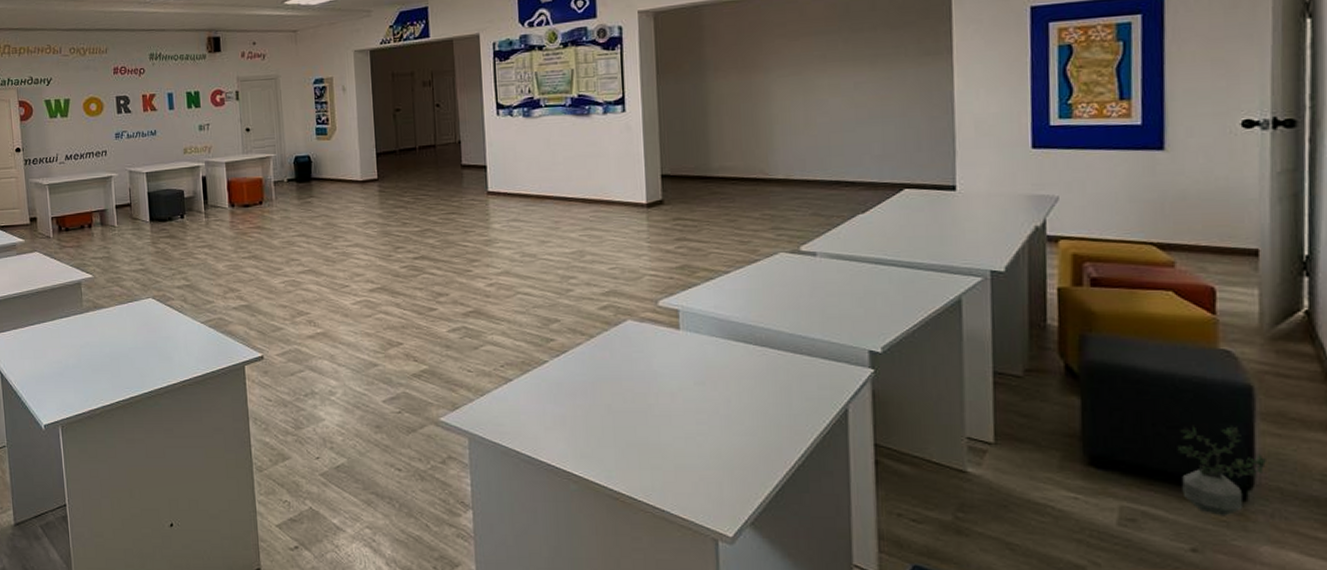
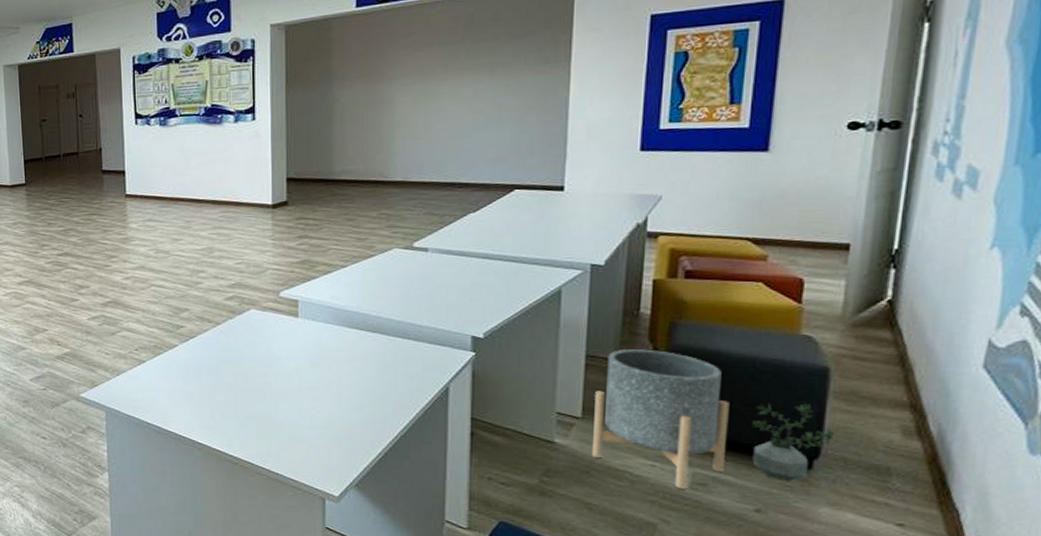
planter: none [1007,365,1153,526] -> present [591,349,730,489]

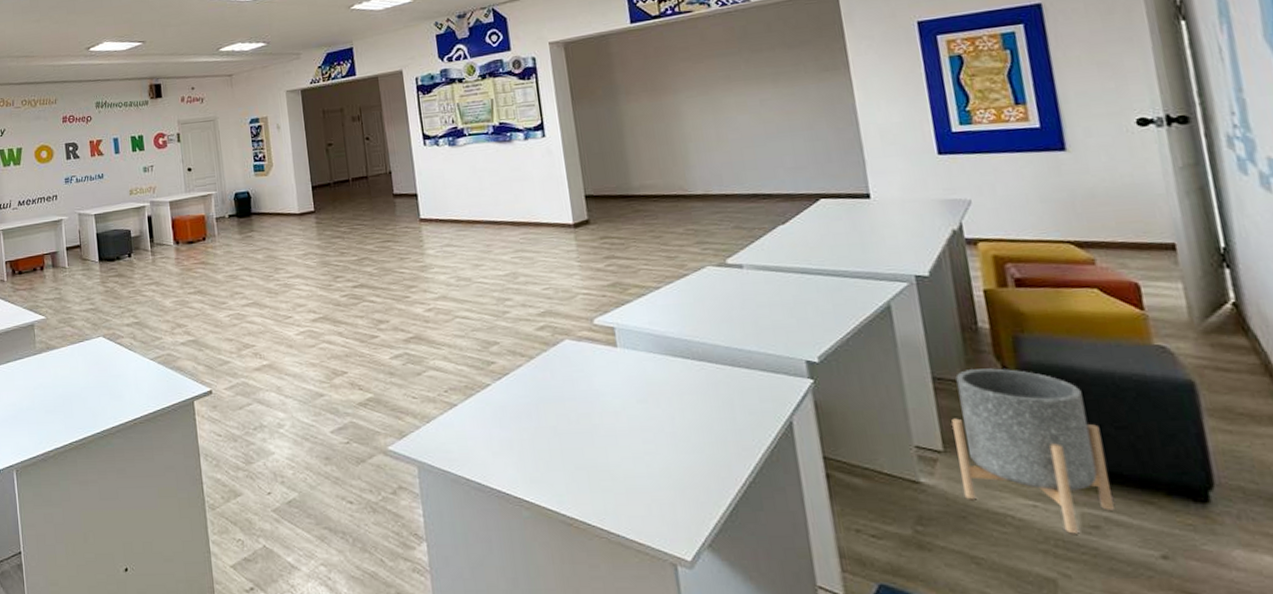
potted plant: present [752,403,836,482] -> none [1129,423,1223,520]

